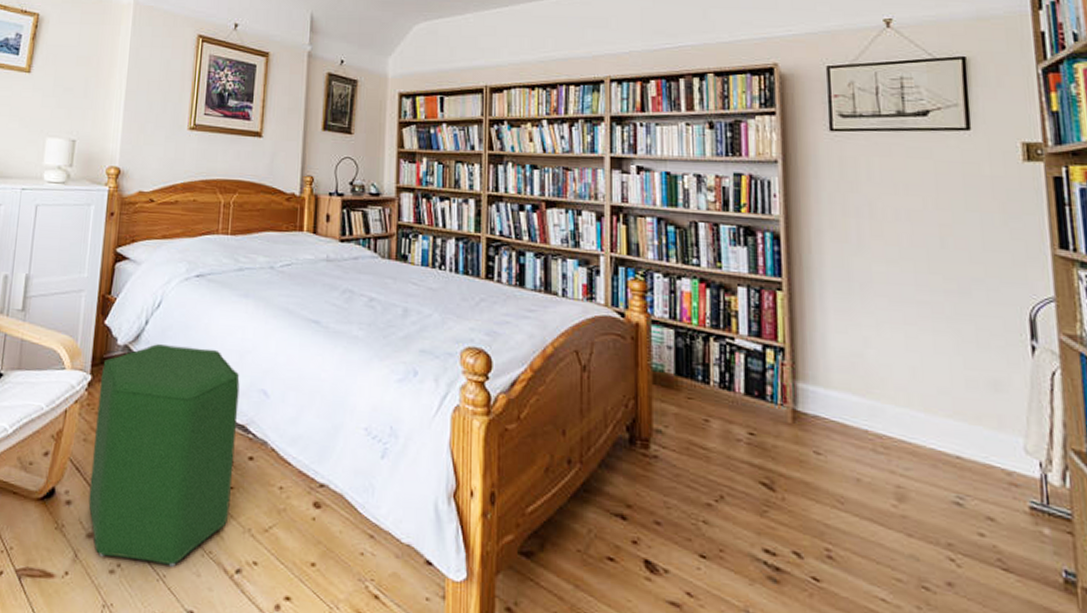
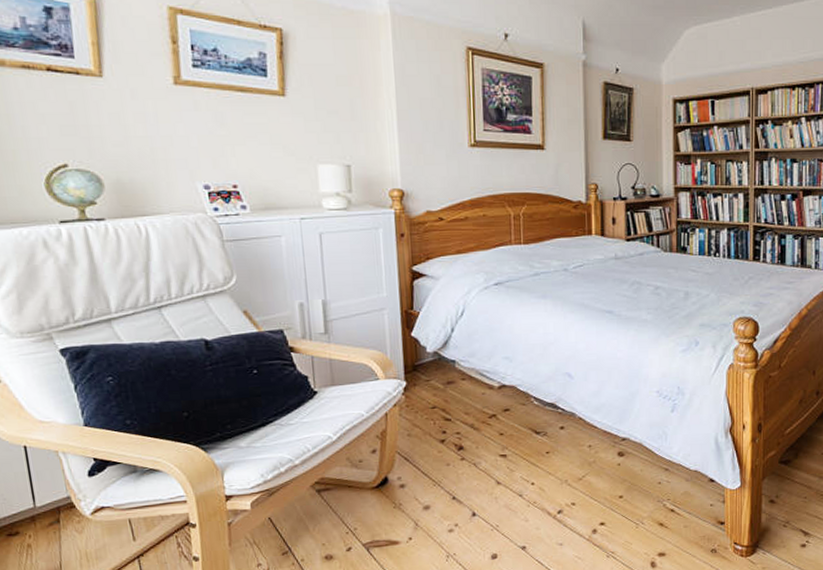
ottoman: present [88,344,240,567] -> none [415,345,548,521]

